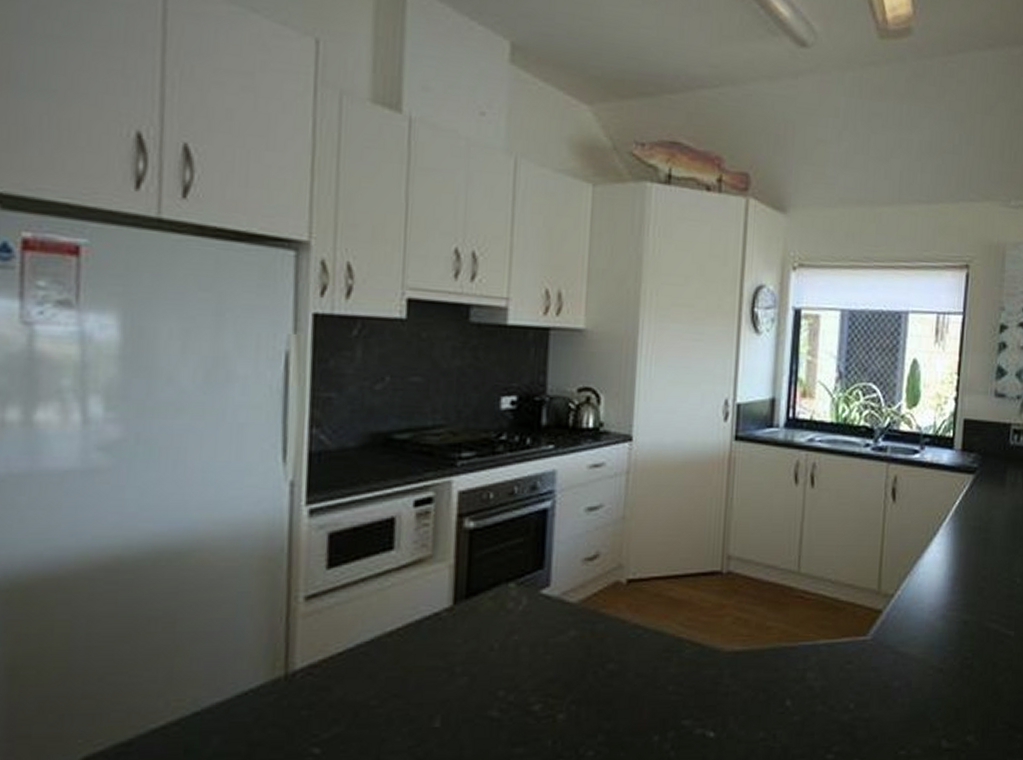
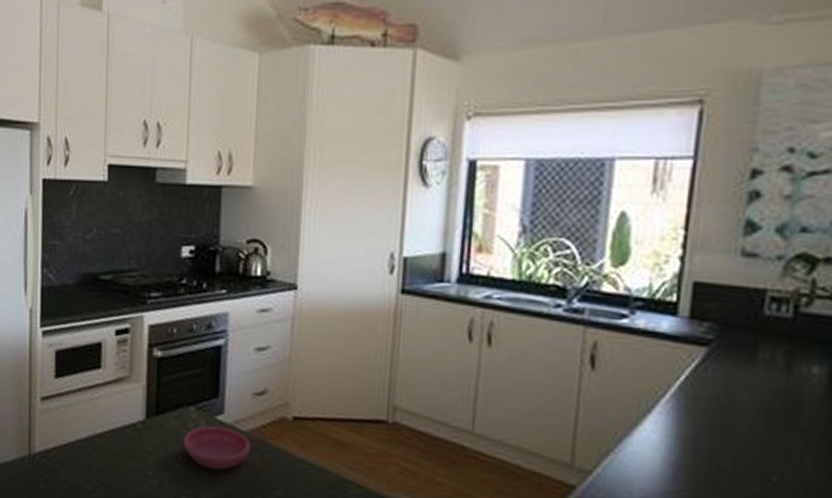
saucer: none [499,601,581,652] -> present [182,425,251,470]

